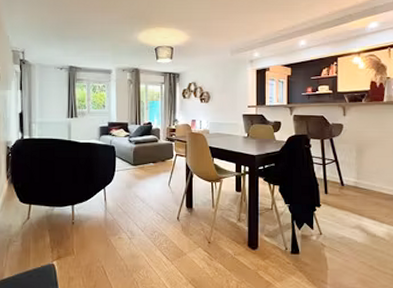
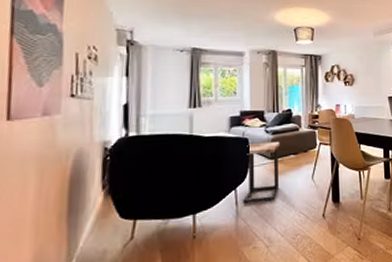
side table: none [110,150,141,201] -> present [243,141,280,204]

